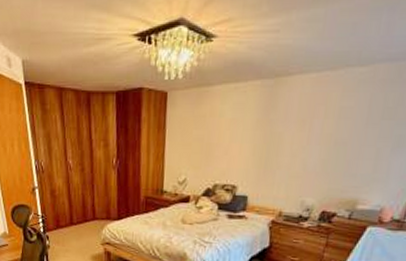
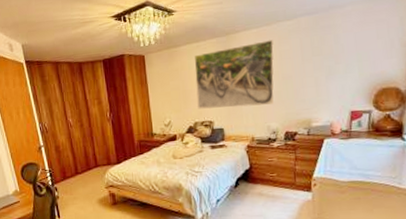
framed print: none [221,89,335,176] -> present [194,39,275,109]

